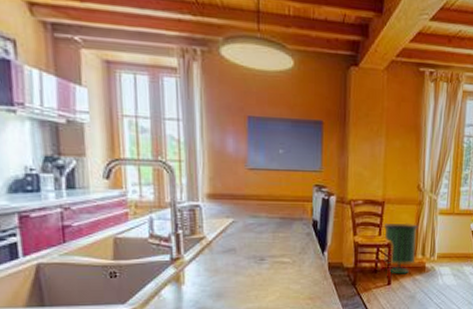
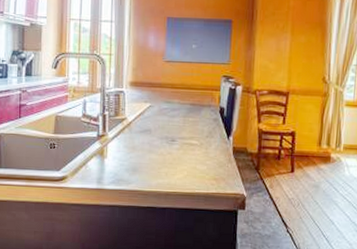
trash can: present [383,223,419,274] -> none [286,113,324,163]

